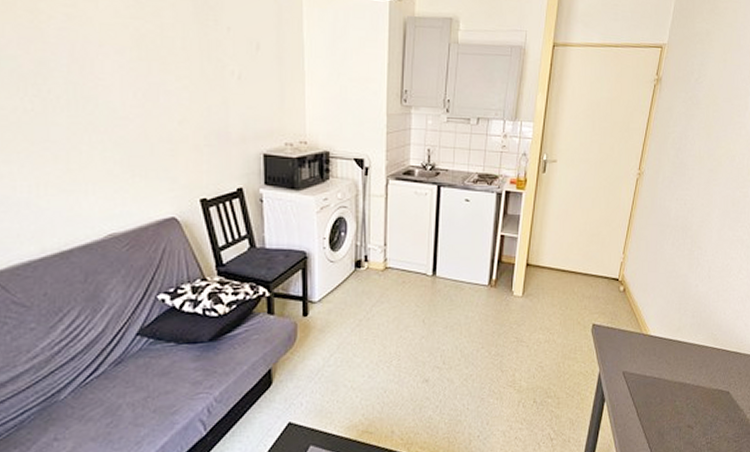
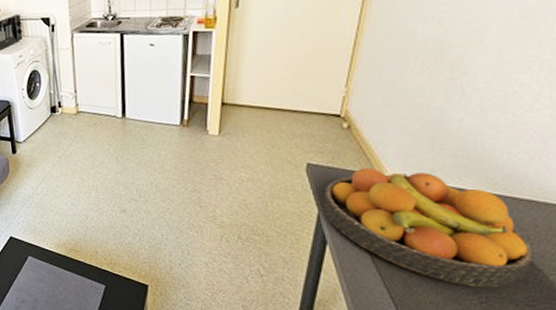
fruit bowl: none [603,327,738,430] -> present [322,167,533,288]

